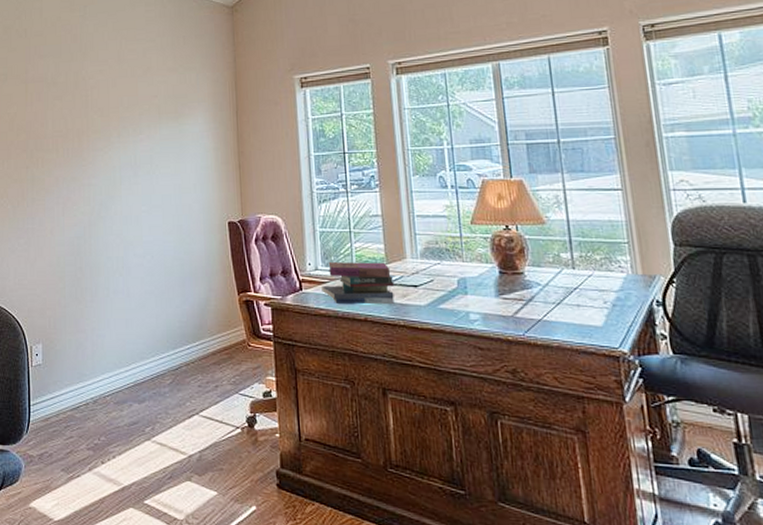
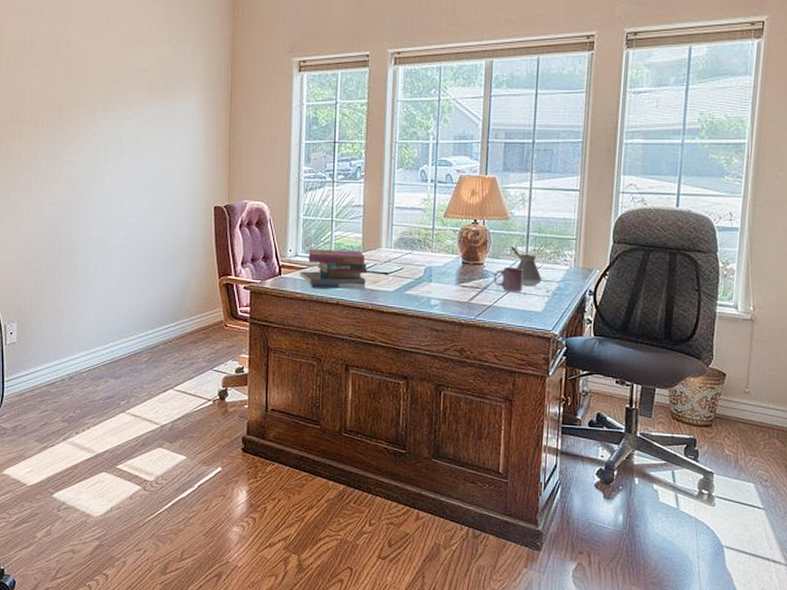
cup: none [538,276,576,306] -> present [493,267,524,294]
coffee pot: none [551,253,596,298] -> present [509,247,542,287]

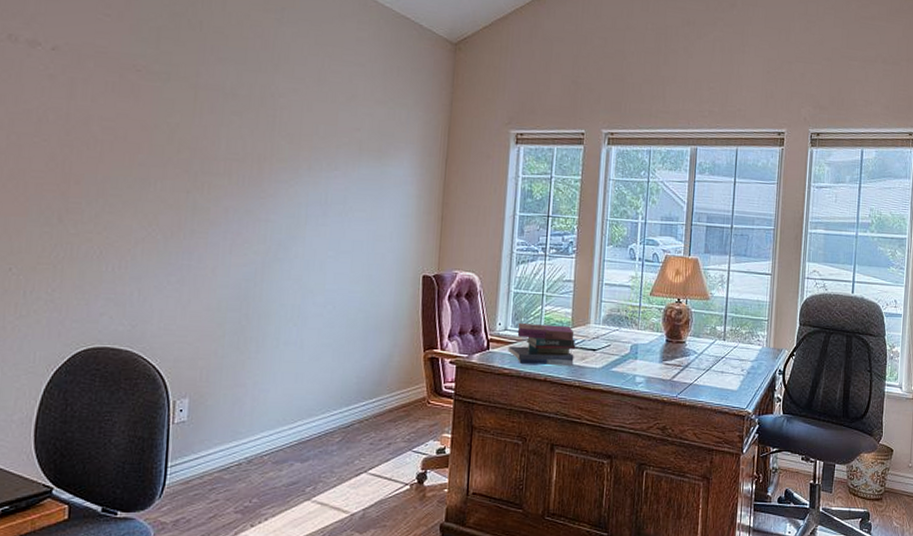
cup: present [493,267,524,294] -> none [694,346,722,372]
coffee pot: present [509,247,542,287] -> none [709,326,738,366]

